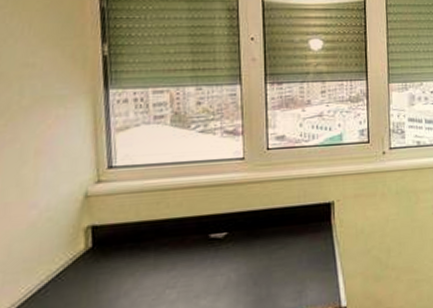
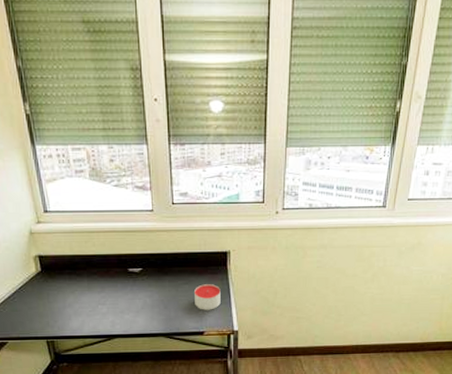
candle: none [292,245,324,283] -> present [194,284,221,310]

